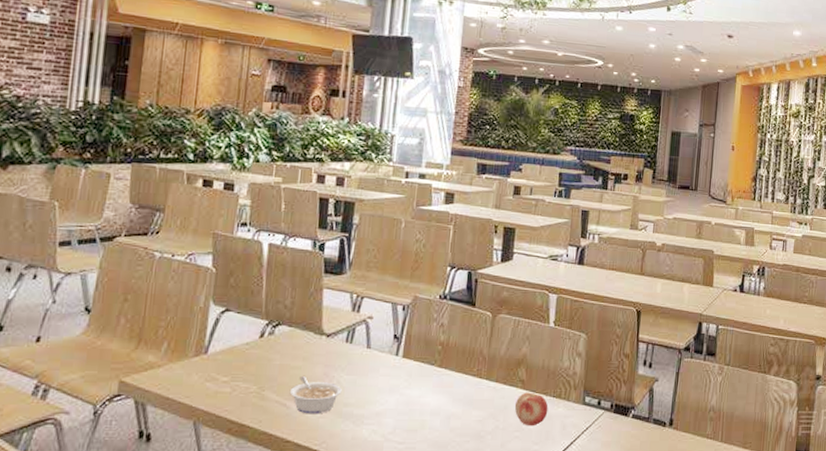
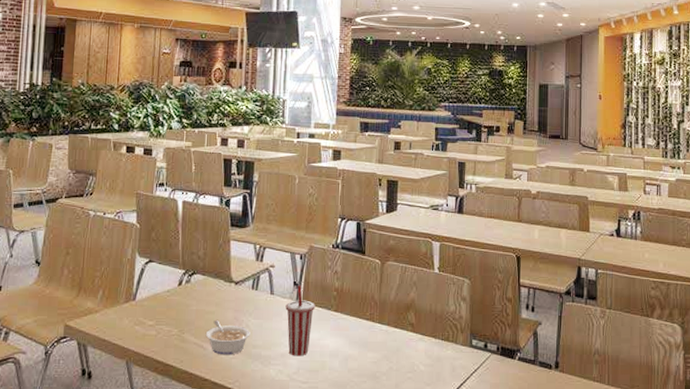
cup with straw: none [383,338,417,415] -> present [285,285,316,356]
fruit: present [514,392,549,426] -> none [406,335,438,368]

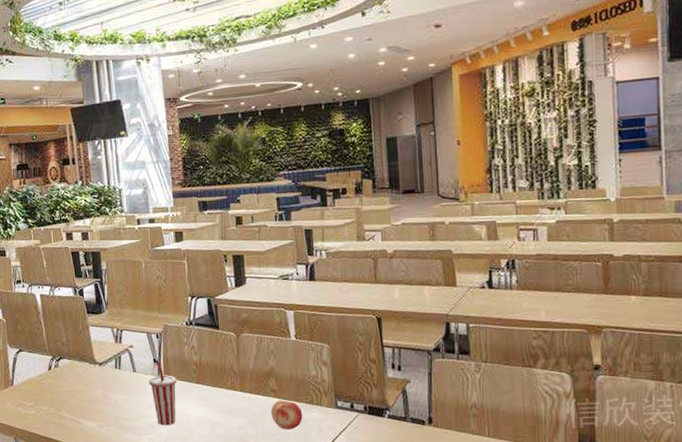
legume: present [205,320,250,355] -> none [79,398,120,428]
fruit: none [406,335,438,368] -> present [270,400,303,430]

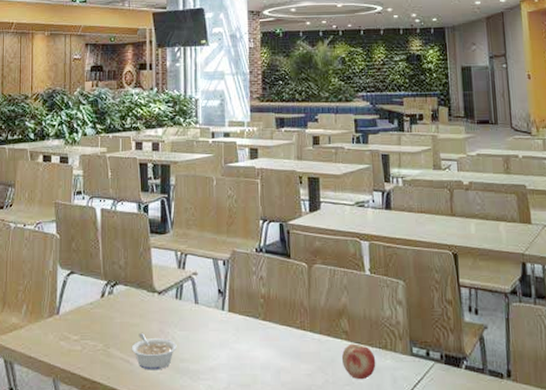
legume: none [79,398,120,428] -> present [131,333,177,370]
cup with straw: present [149,362,177,426] -> none [211,293,242,370]

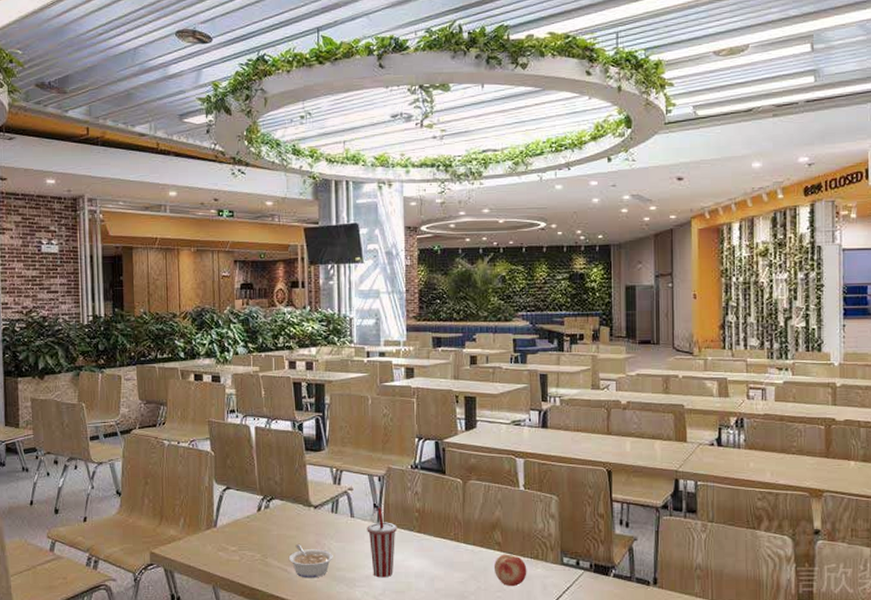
cup with straw: none [211,293,242,370] -> present [367,507,397,578]

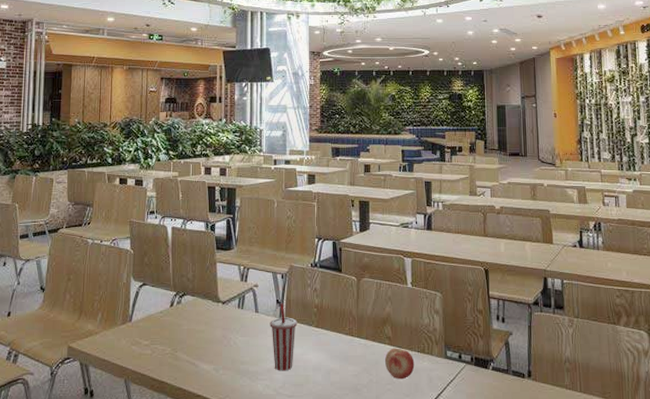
legume: present [288,544,333,578] -> none [196,339,238,372]

